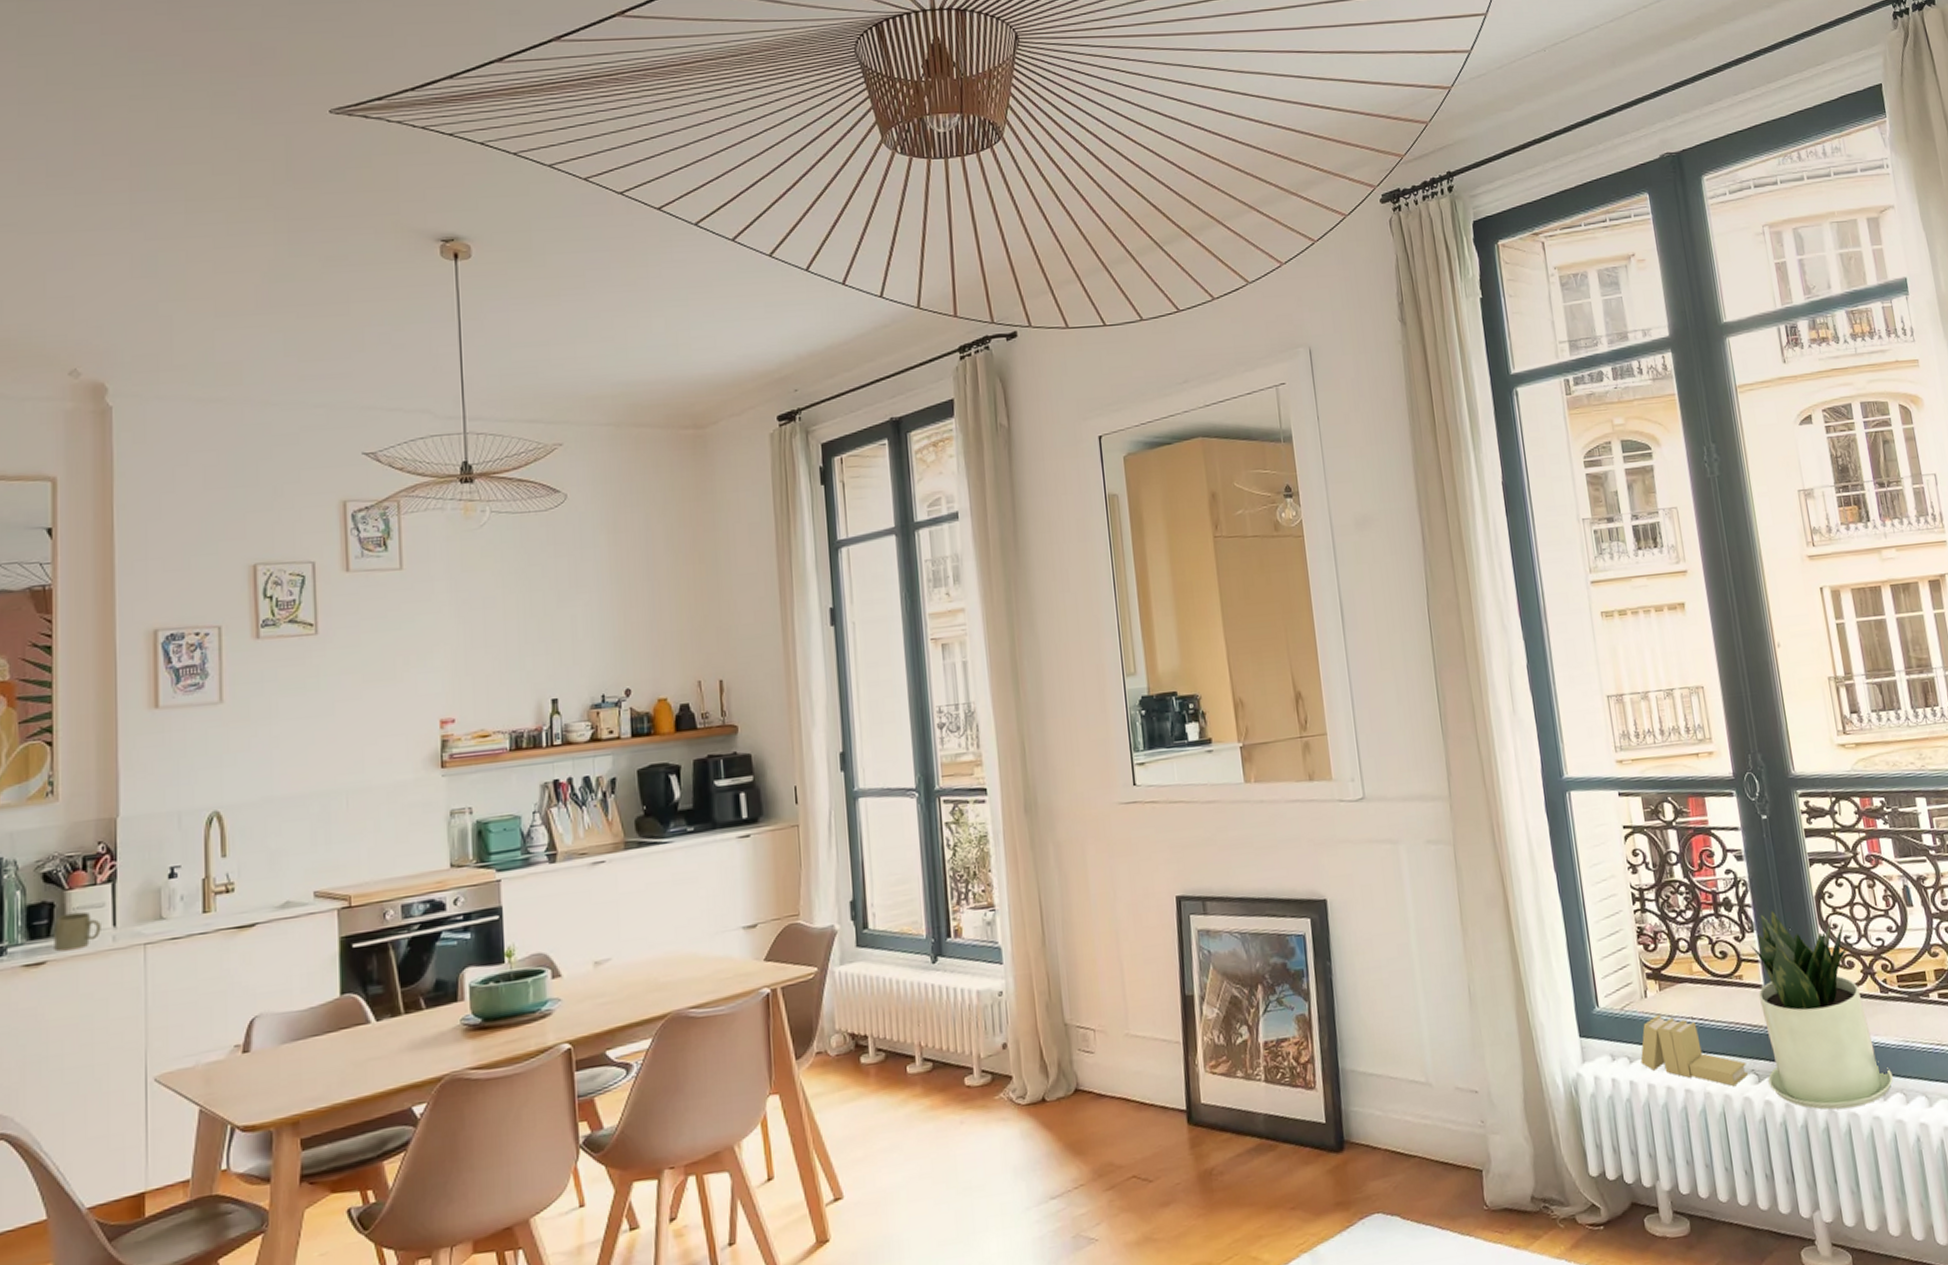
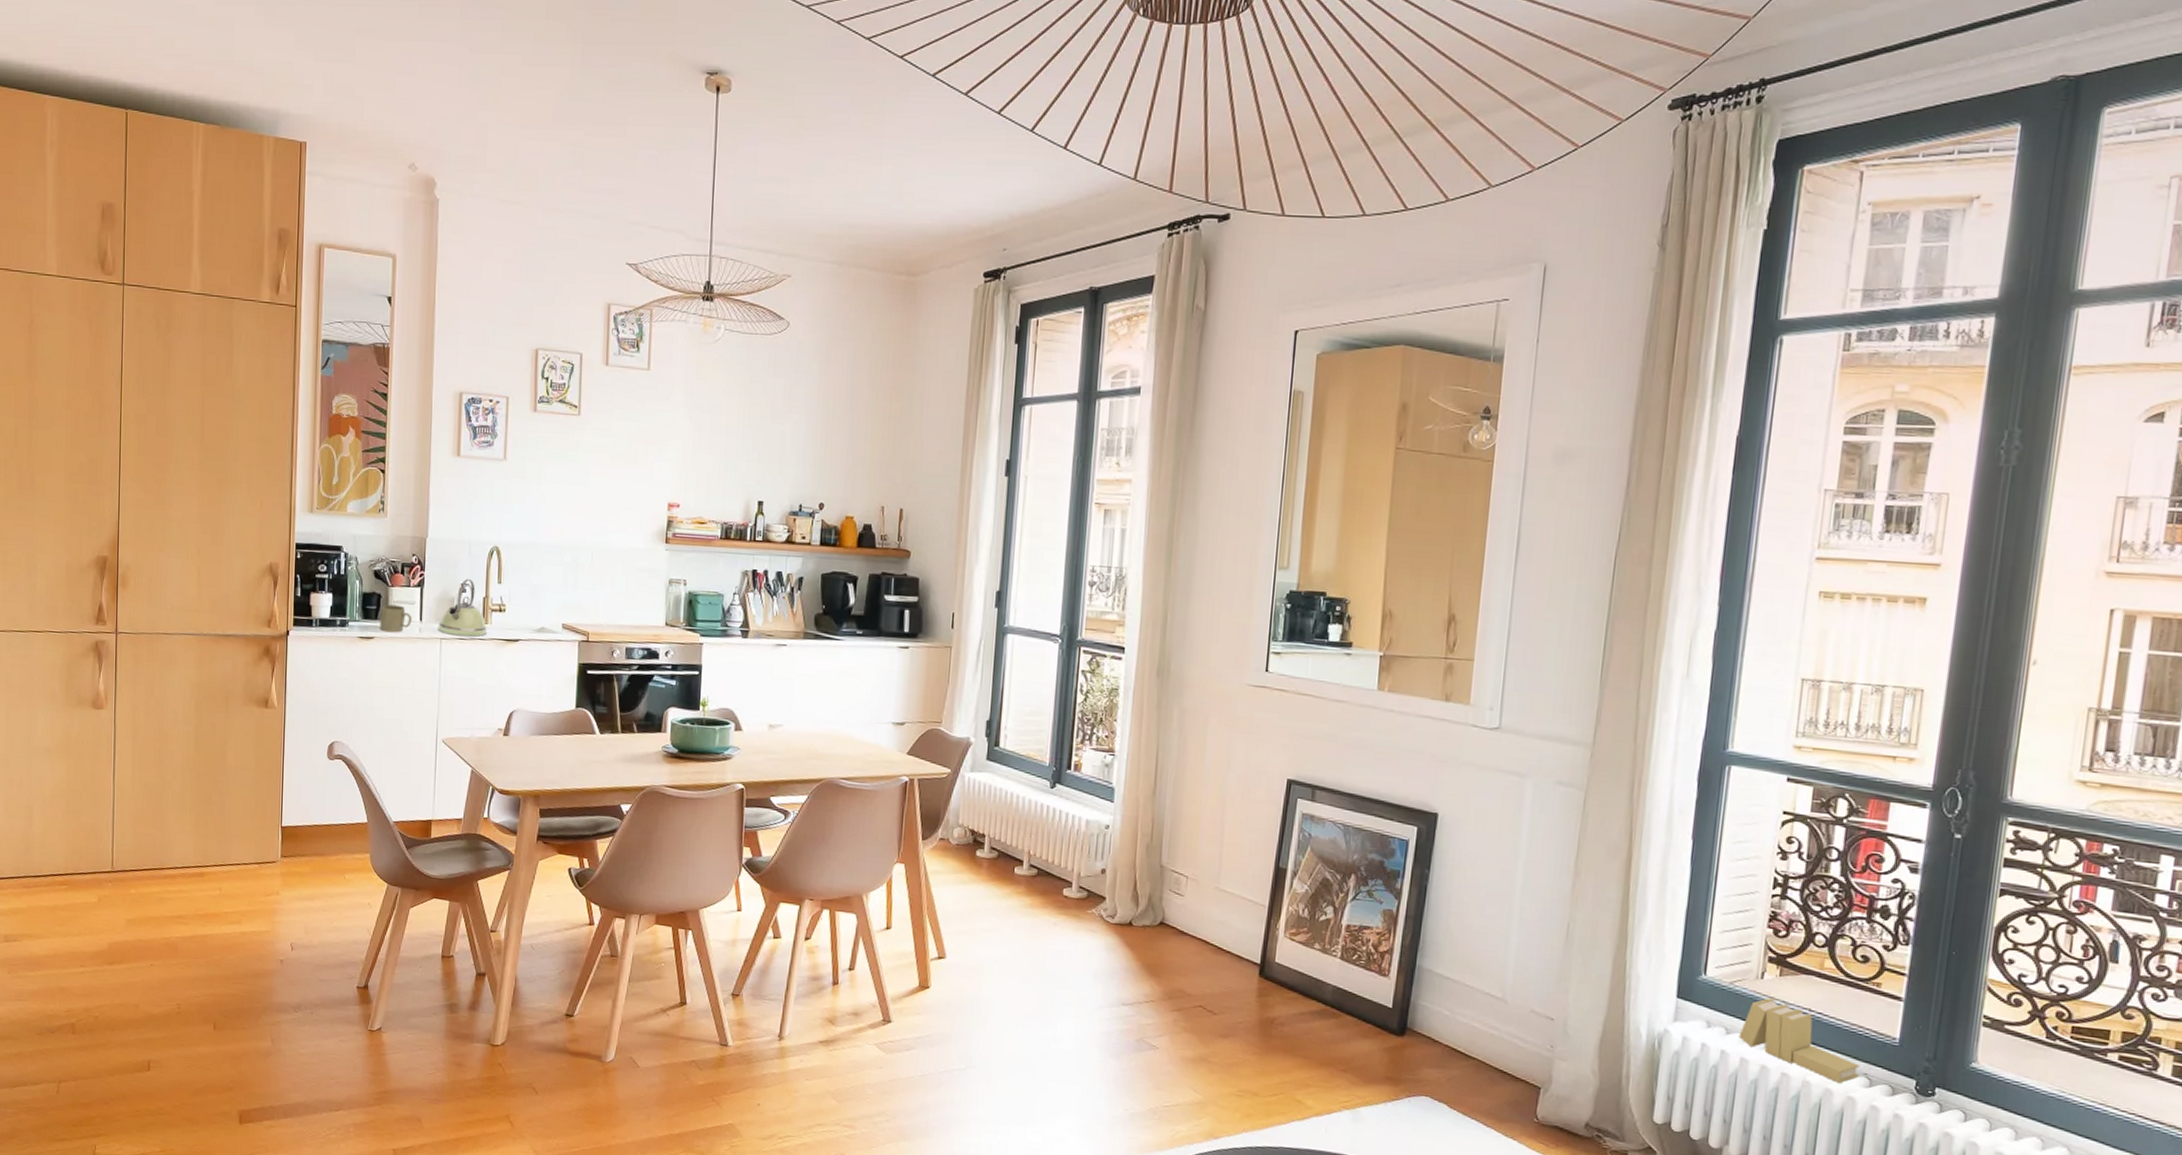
kettle: none [138,858,211,938] -> present [437,578,488,638]
planter: present [1751,911,1893,1110] -> none [1880,930,2033,1139]

